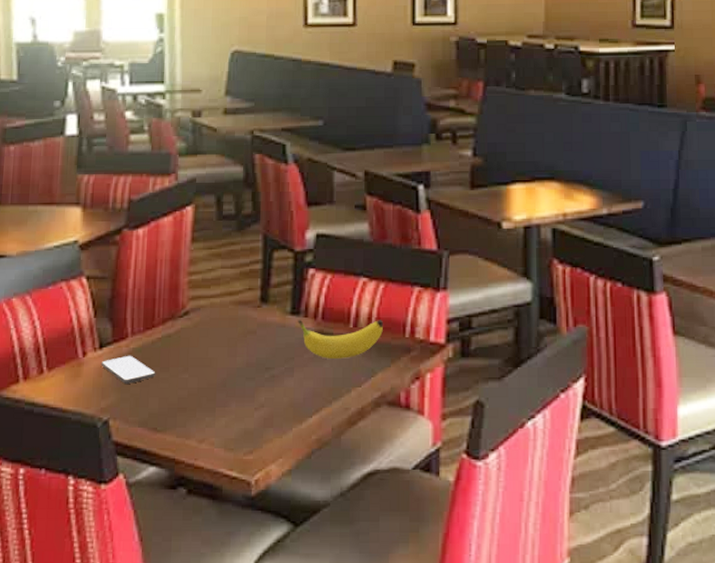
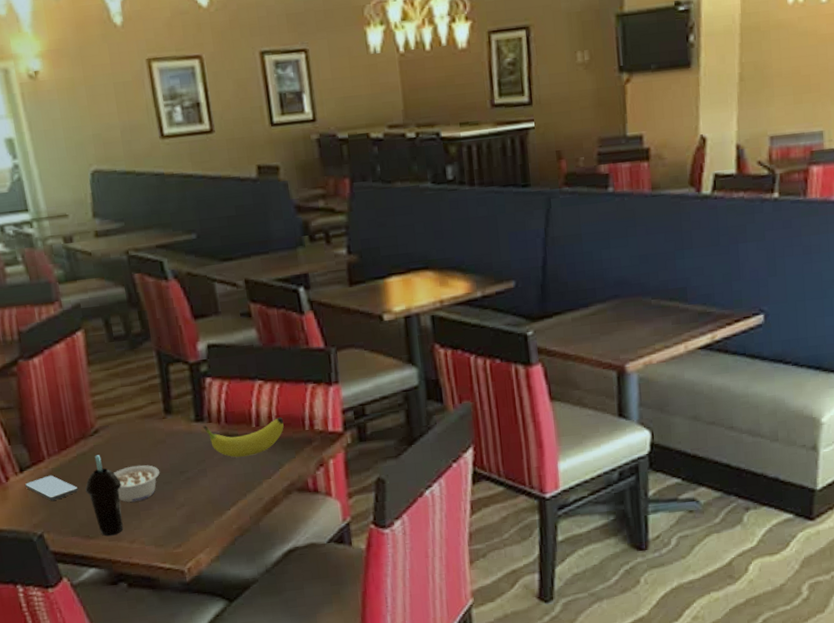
cup: none [163,339,203,432] -> present [85,455,123,536]
legume: none [196,355,244,395] -> present [114,465,160,502]

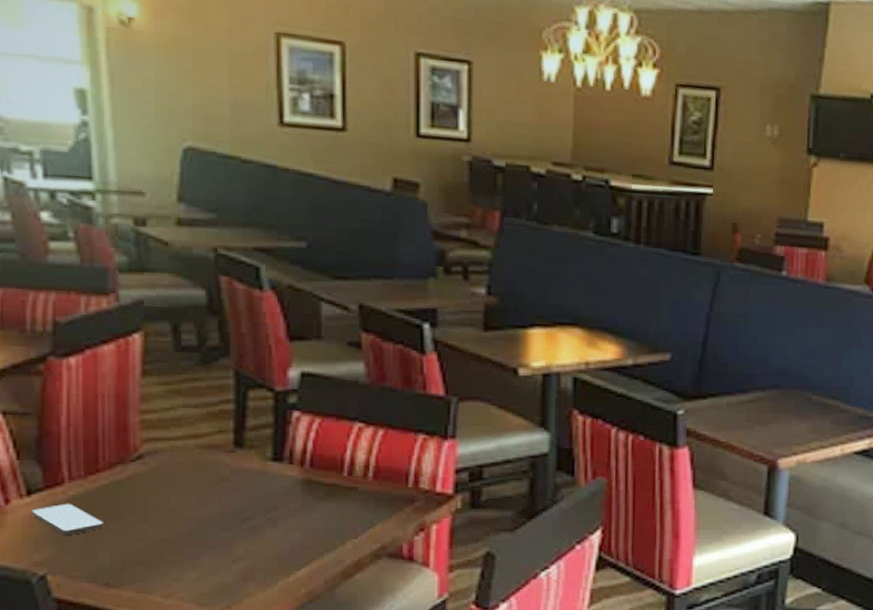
cup: present [85,455,123,536] -> none [114,485,165,587]
legume: present [114,465,160,502] -> none [156,504,216,547]
fruit: present [203,417,284,458] -> none [281,466,382,509]

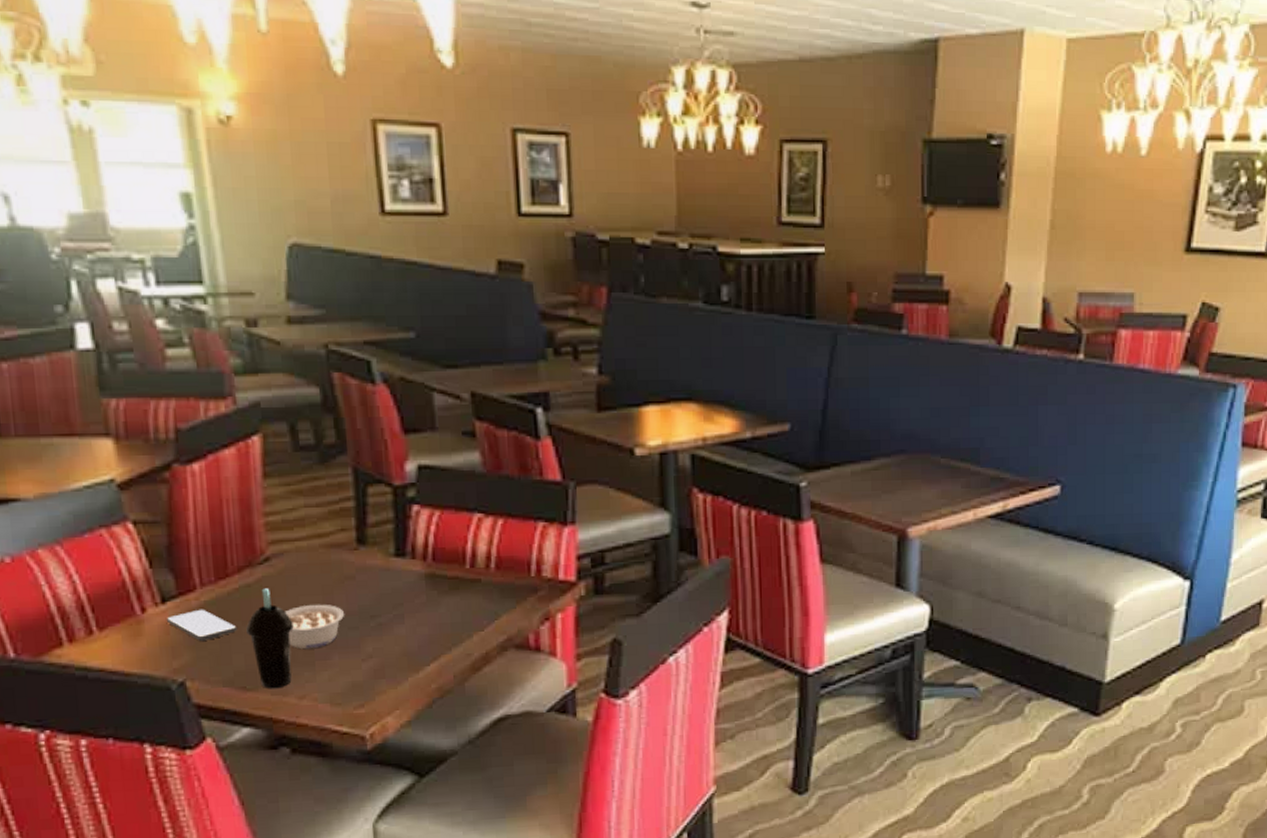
cup: none [114,485,165,587] -> present [246,588,295,689]
legume: none [156,504,216,547] -> present [285,604,344,648]

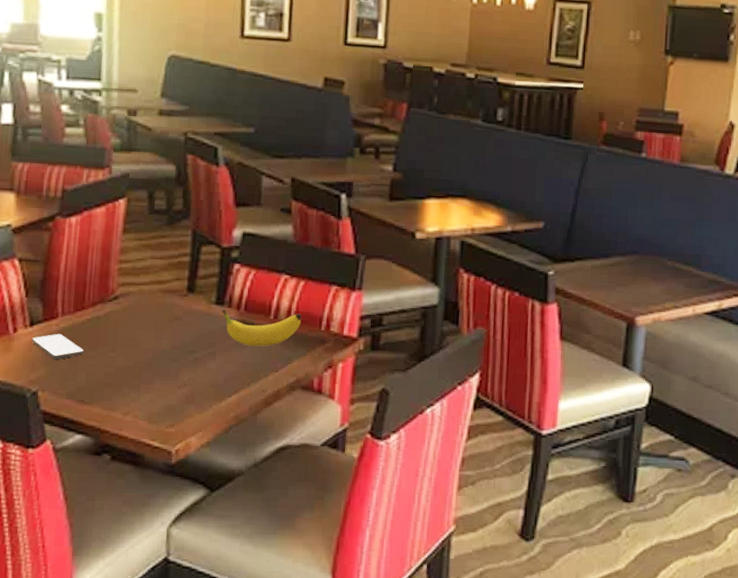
cup: present [246,588,295,689] -> none [91,321,130,405]
legume: present [285,604,344,648] -> none [123,337,169,373]
fruit: none [404,559,505,603] -> present [222,309,301,346]

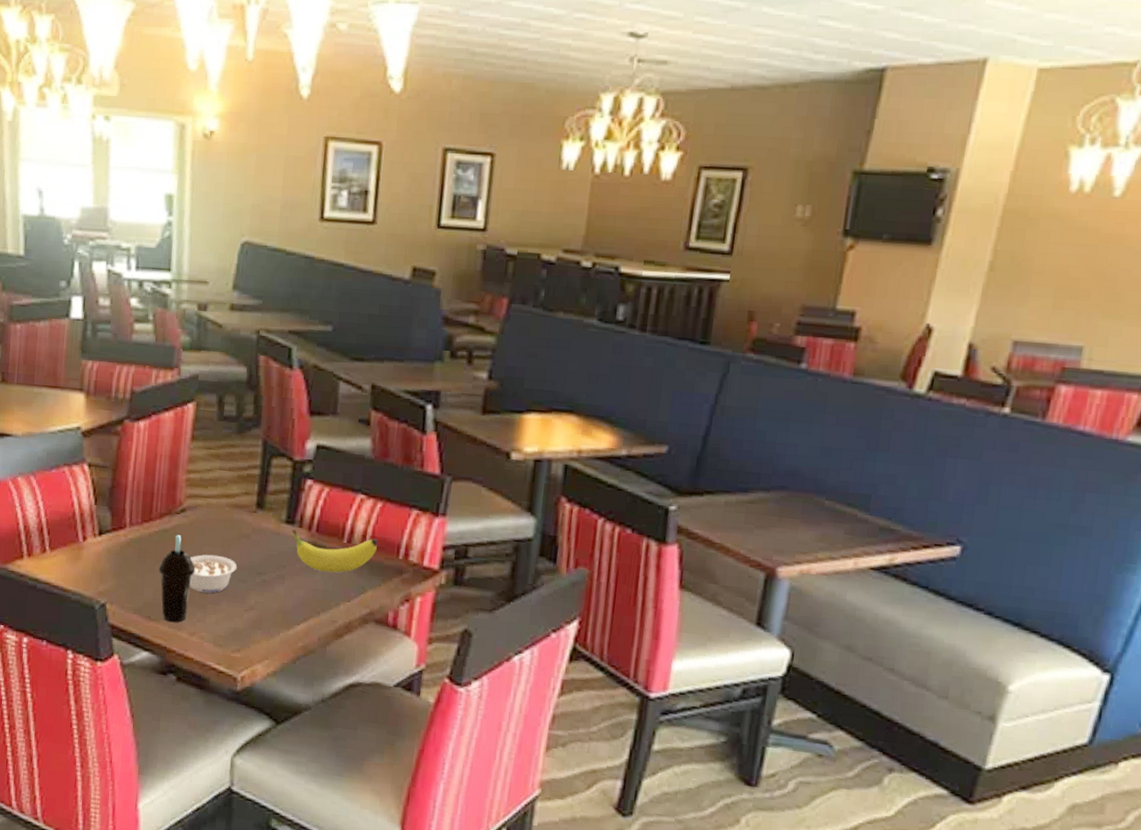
smartphone: present [31,333,85,359] -> none [100,544,152,572]
cup: none [91,321,130,405] -> present [158,535,196,623]
legume: none [123,337,169,373] -> present [189,554,237,593]

